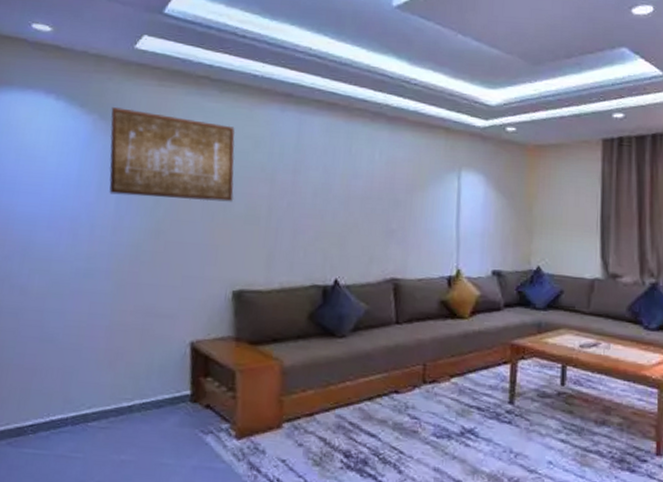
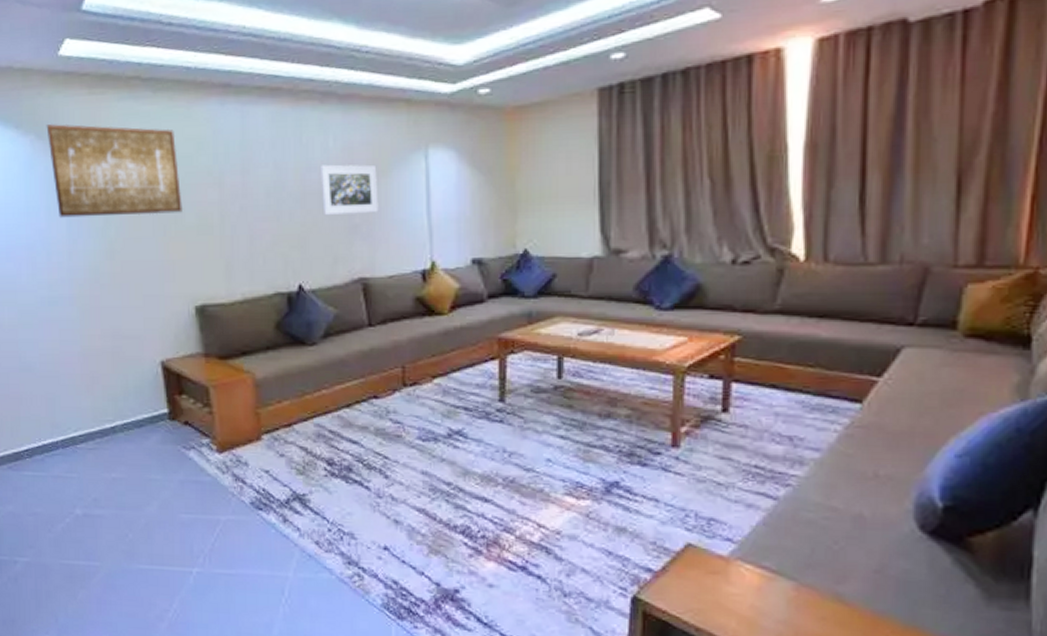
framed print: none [363,174,415,222] -> present [319,164,379,215]

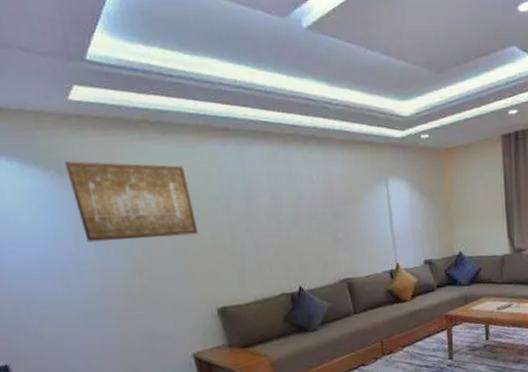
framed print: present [319,164,379,215] -> none [307,192,355,232]

